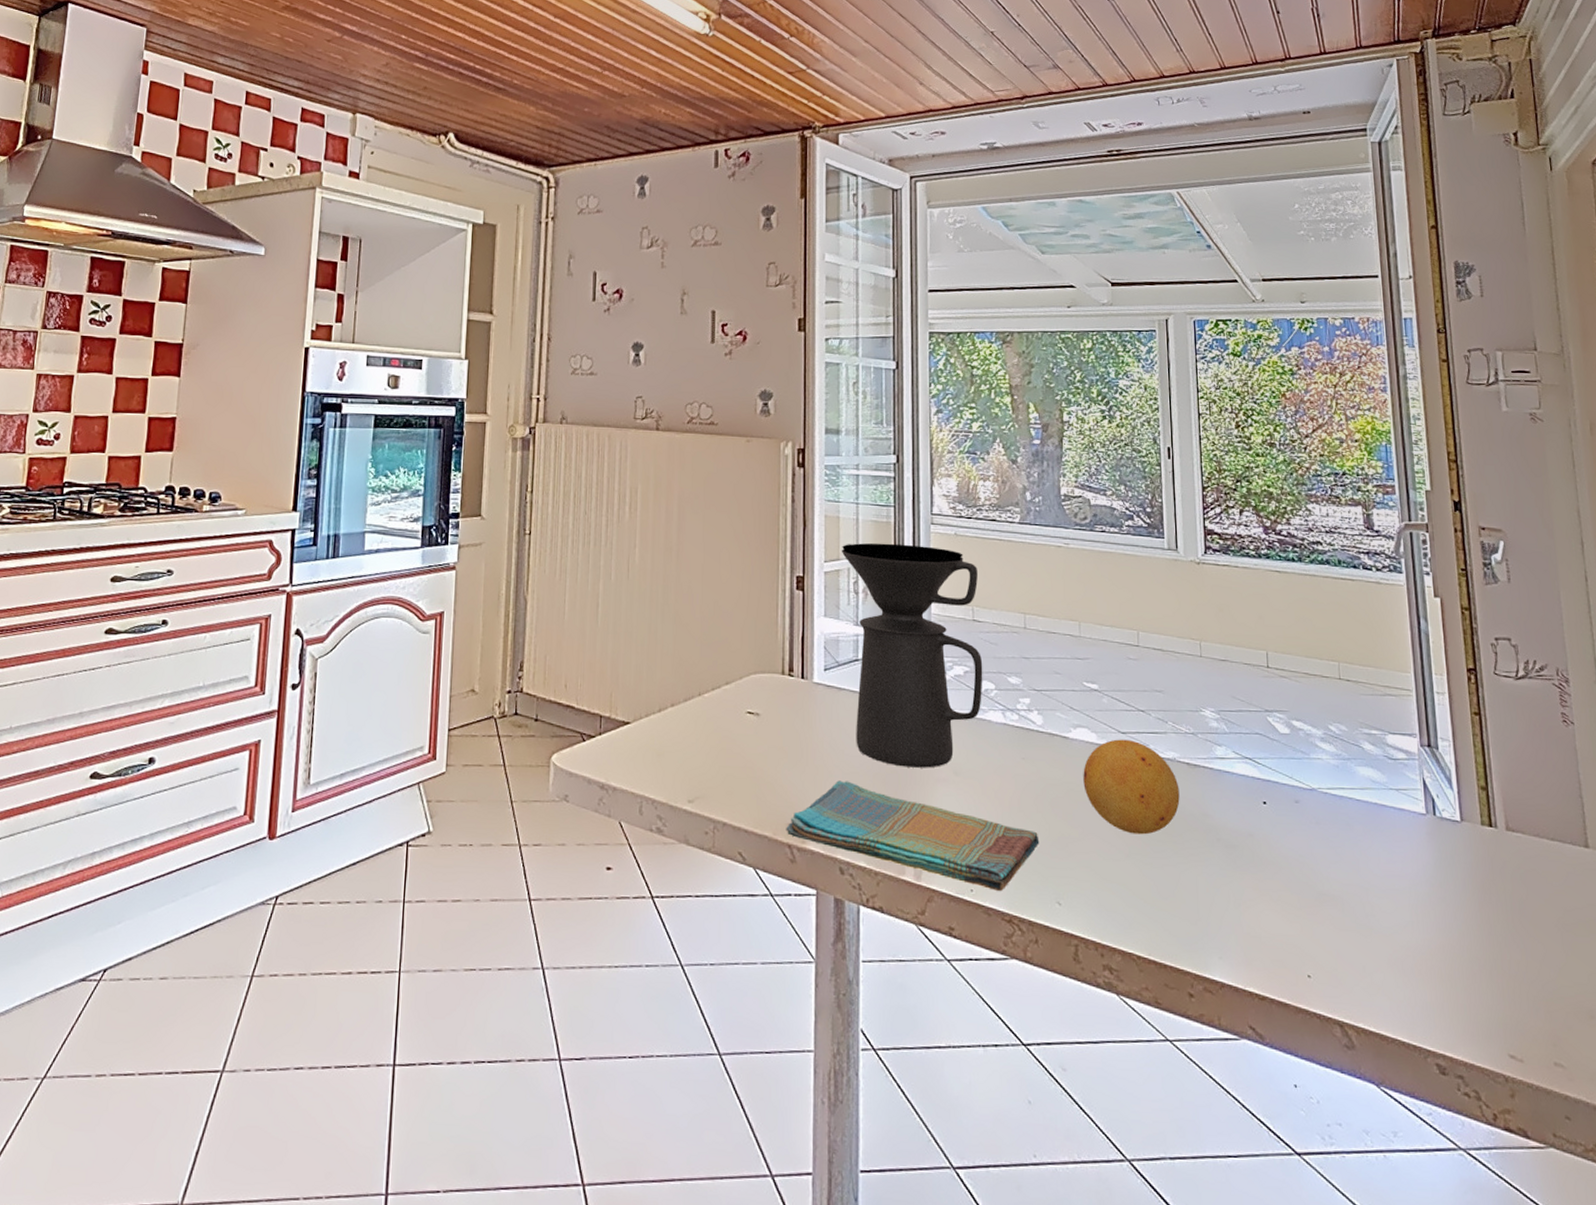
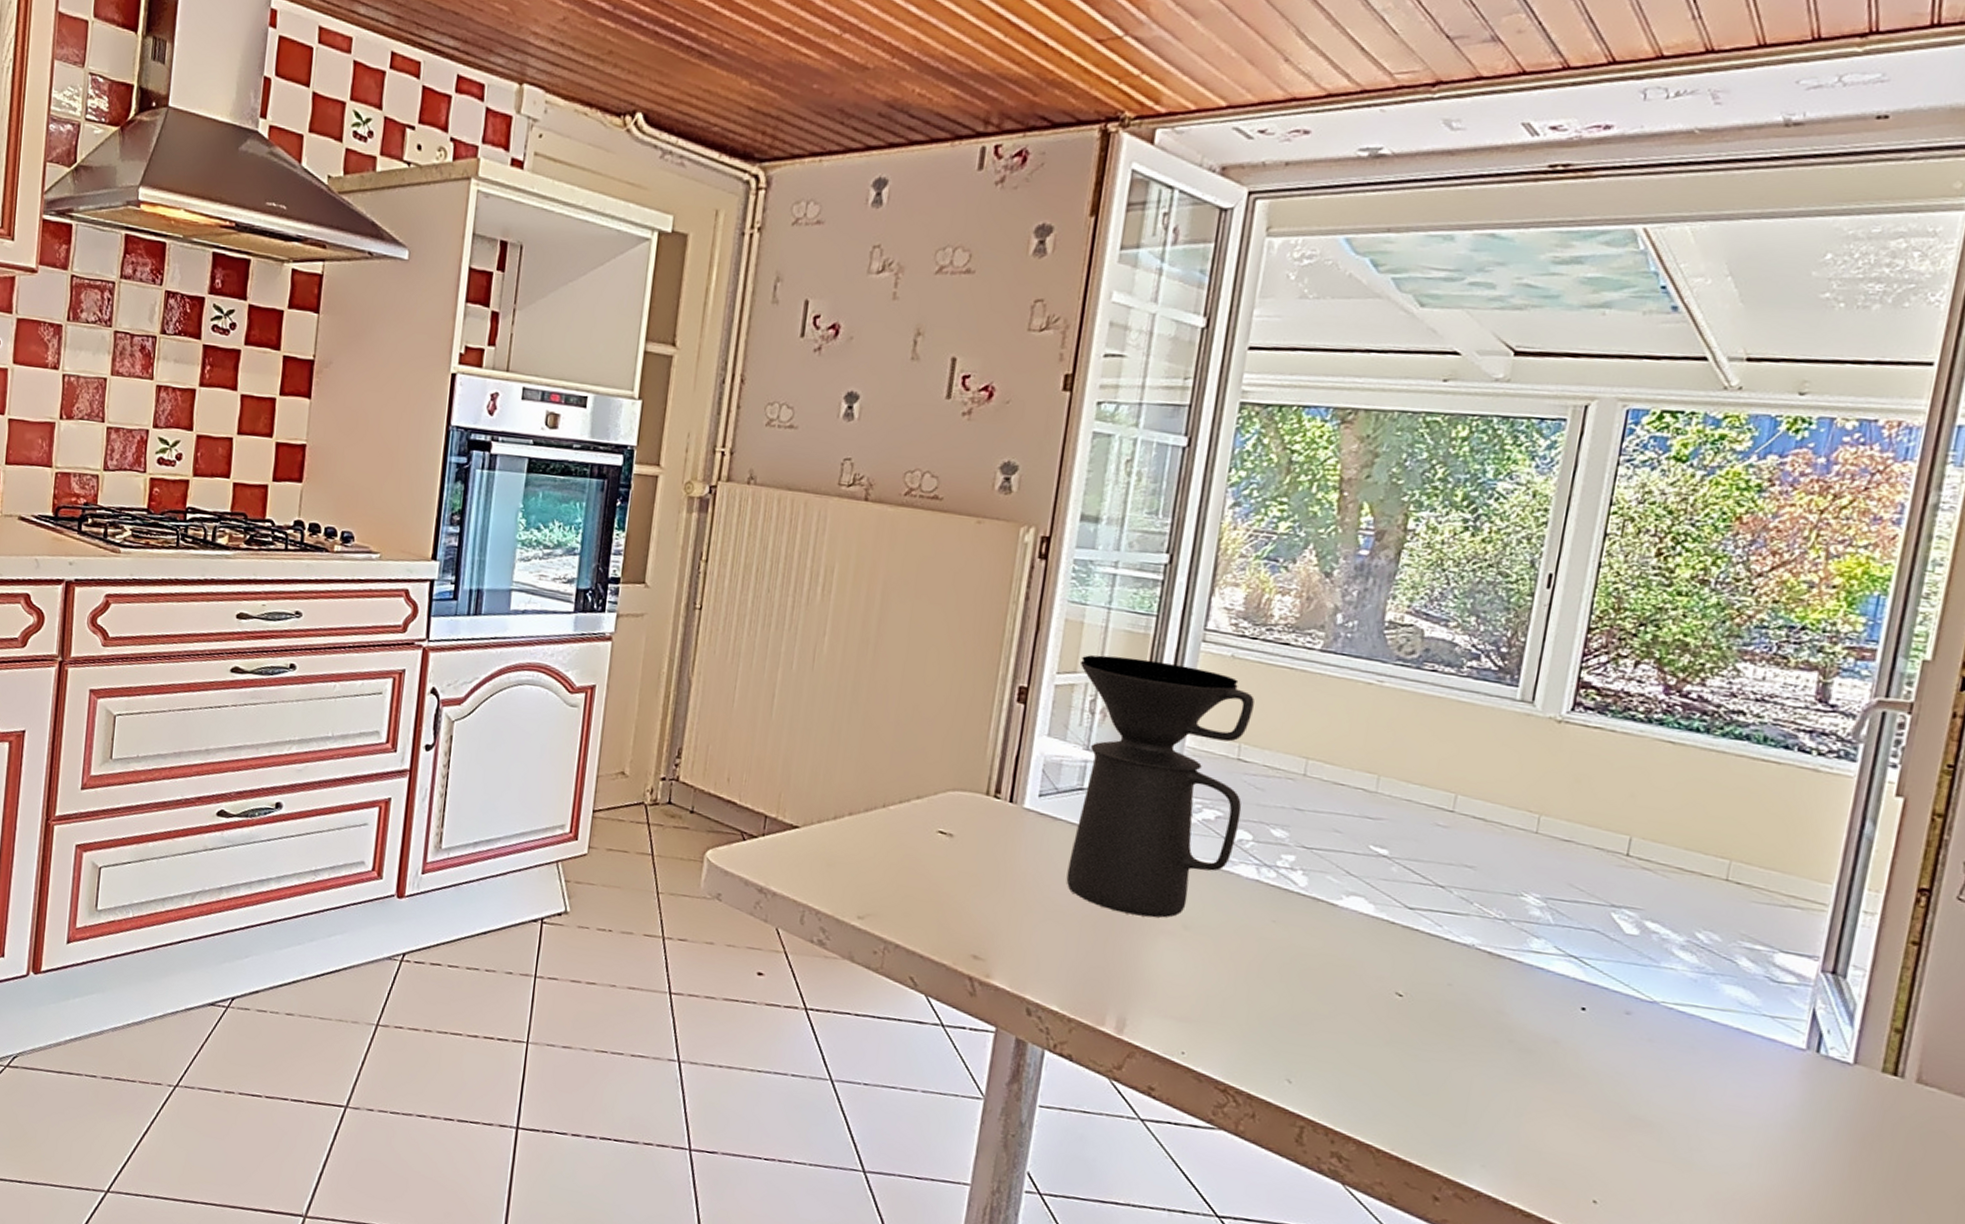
dish towel: present [786,780,1040,891] -> none [968,917,1277,1059]
fruit: present [1083,739,1180,835] -> none [1346,914,1473,1024]

